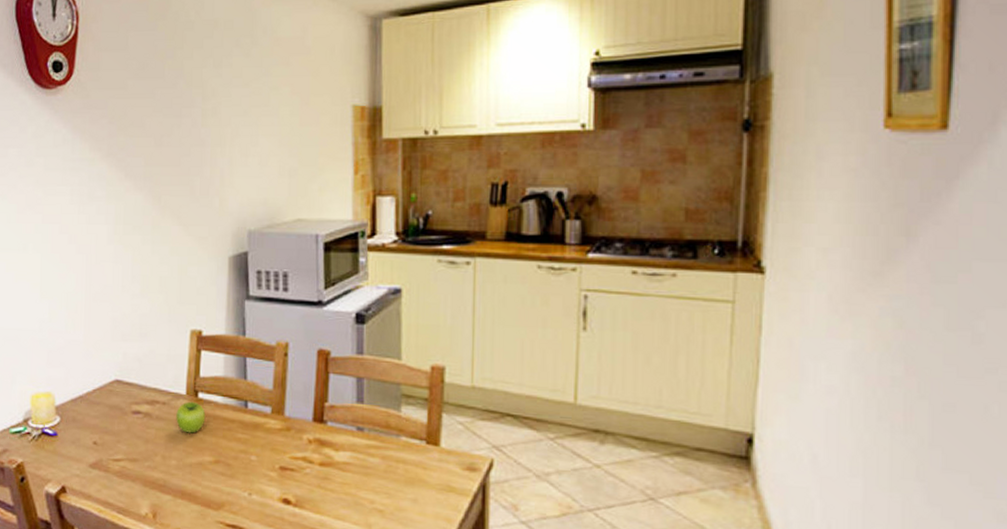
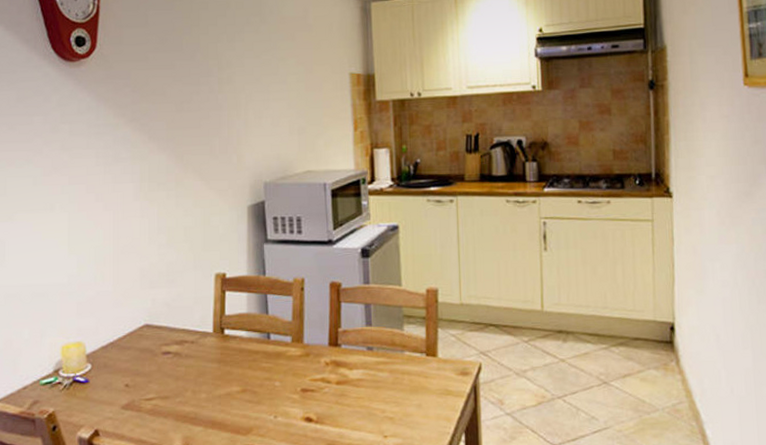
fruit: present [176,401,206,433] -> none [204,338,232,367]

